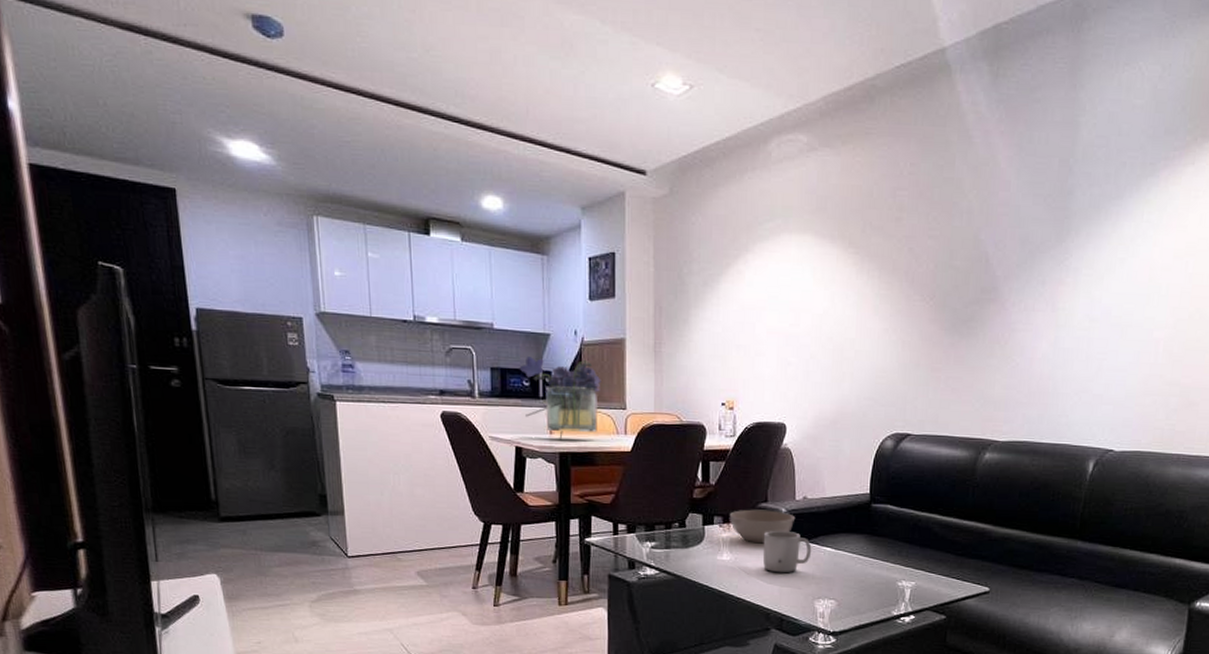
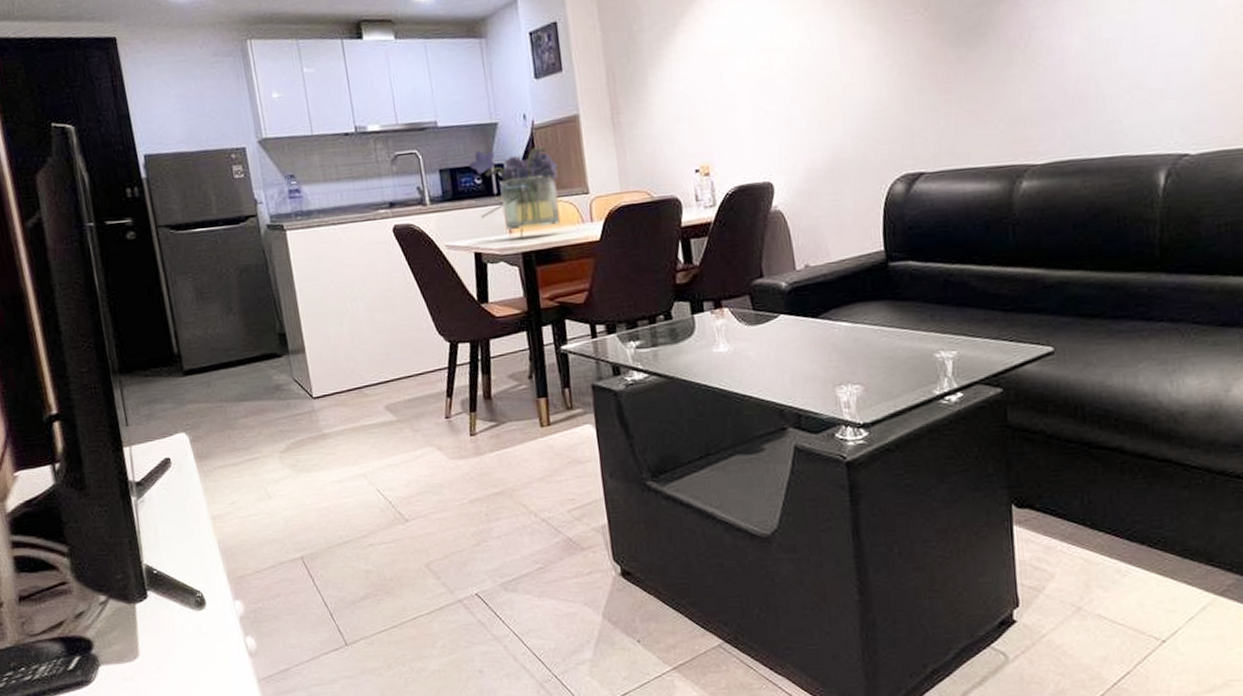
bowl: present [729,509,796,544] -> none [720,286,799,328]
mug: present [763,530,812,573] -> none [763,308,824,360]

